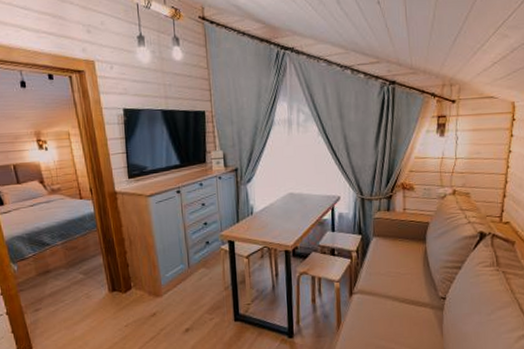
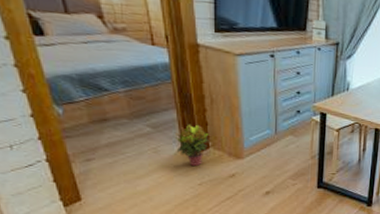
potted plant: none [101,266,131,309] -> present [174,124,209,167]

